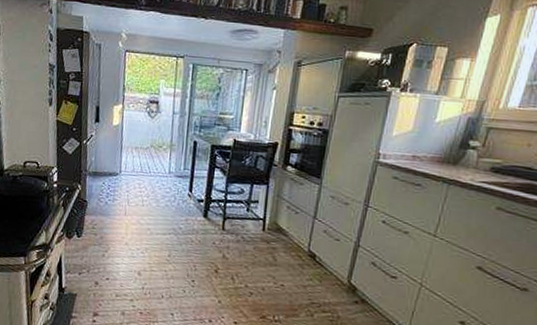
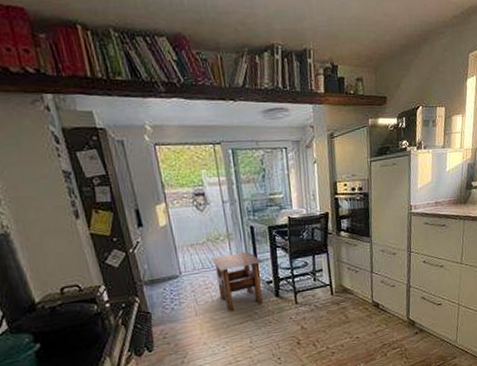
side table: none [150,163,199,220] -> present [211,251,263,311]

